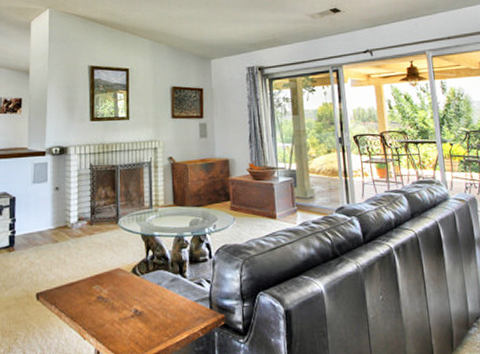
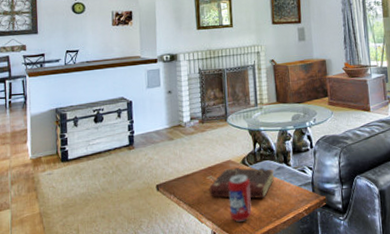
book: none [95,277,168,314] -> present [209,167,275,199]
beverage can: none [116,285,141,340] -> present [229,174,252,222]

